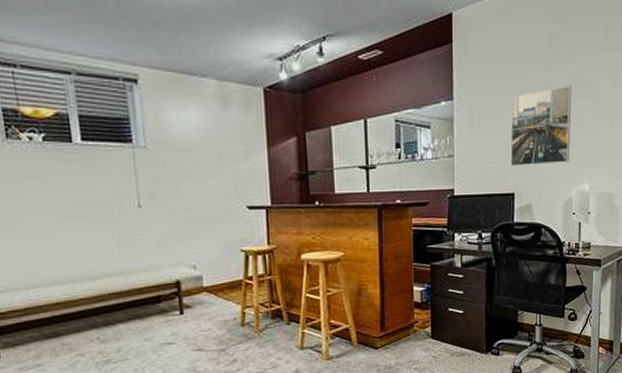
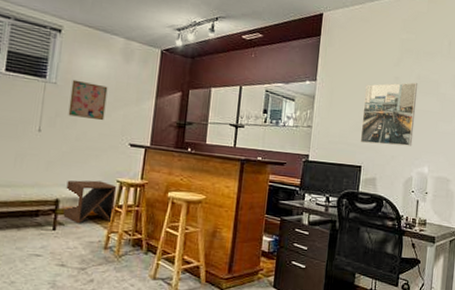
wall art: none [164,139,212,185] -> present [68,79,108,121]
side table: none [184,253,245,304] -> present [63,180,117,224]

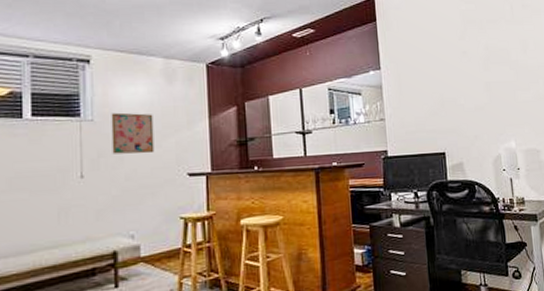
side table: present [63,180,117,224] -> none [123,221,183,275]
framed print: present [360,82,417,146] -> none [433,54,494,128]

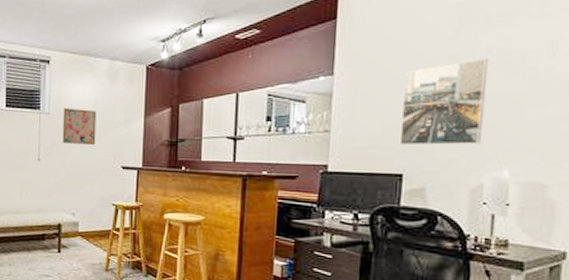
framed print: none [433,54,494,128] -> present [399,59,488,146]

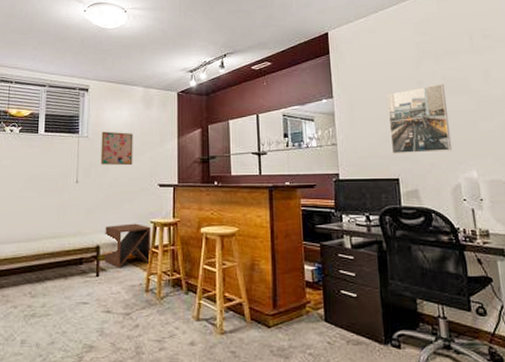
side table: none [66,204,113,247] -> present [104,223,151,268]

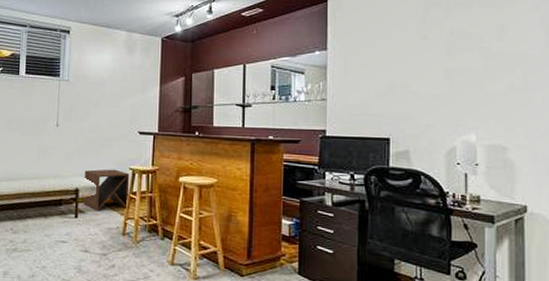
wall art: present [100,131,133,166] -> none [81,75,115,112]
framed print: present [386,84,453,154] -> none [385,39,452,113]

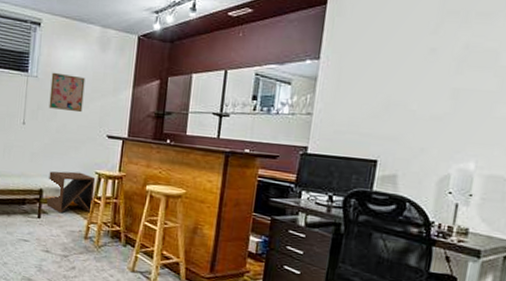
wall art: none [81,75,115,112] -> present [49,72,86,113]

